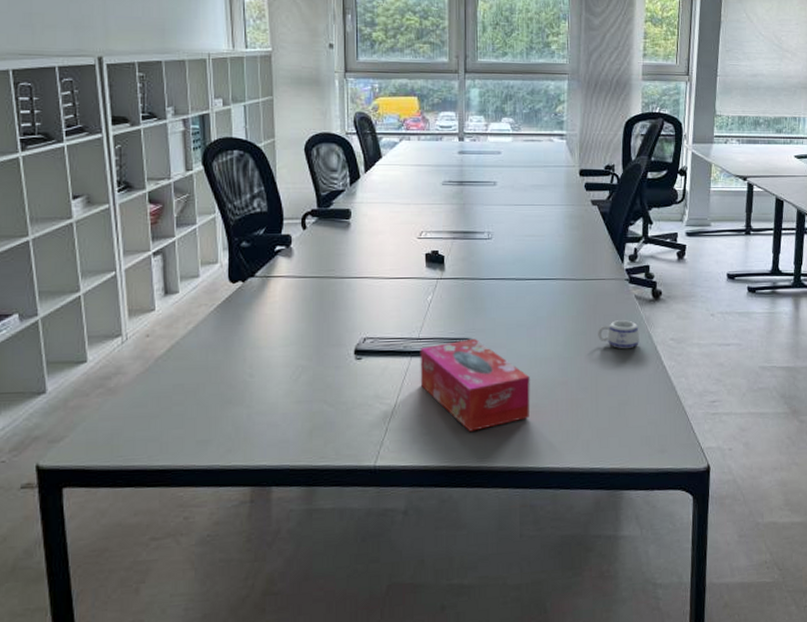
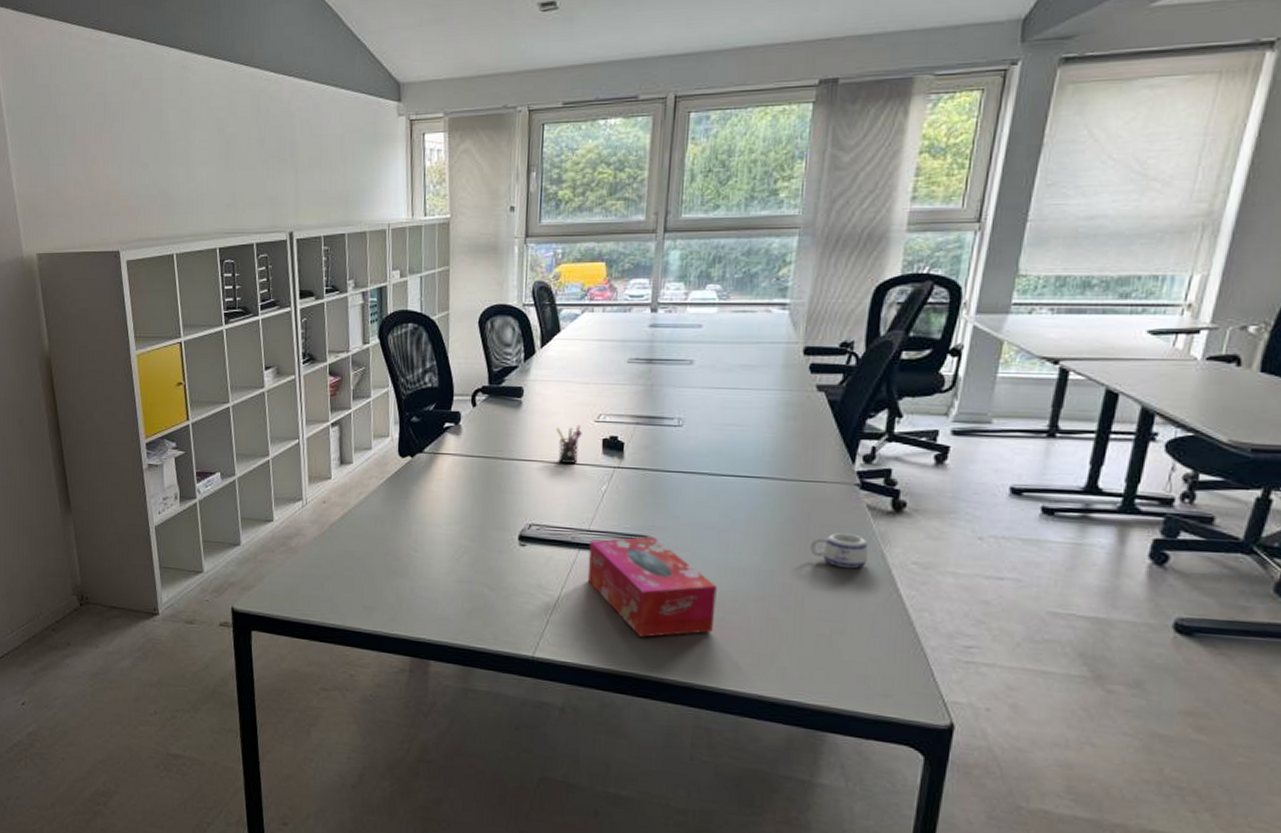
pen holder: none [383,242,407,278] -> present [555,425,582,463]

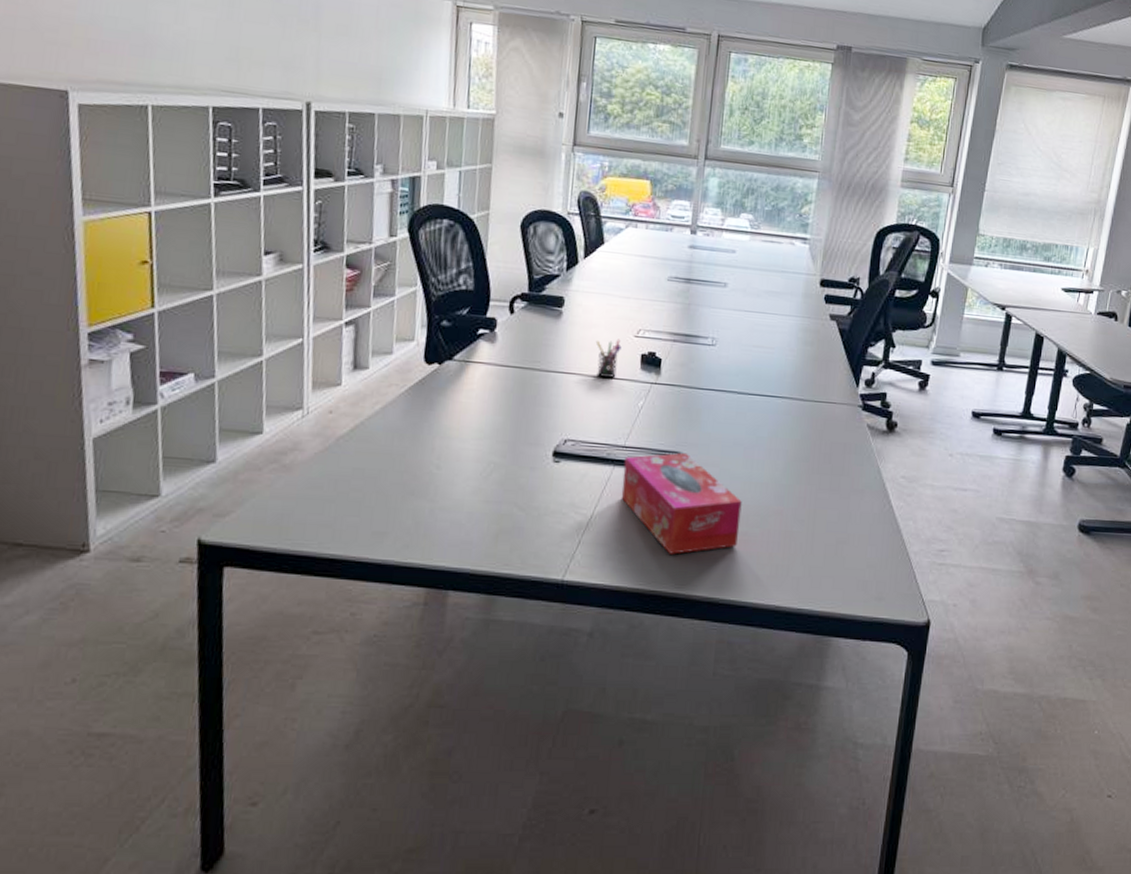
mug: present [810,533,869,569] -> none [821,450,868,483]

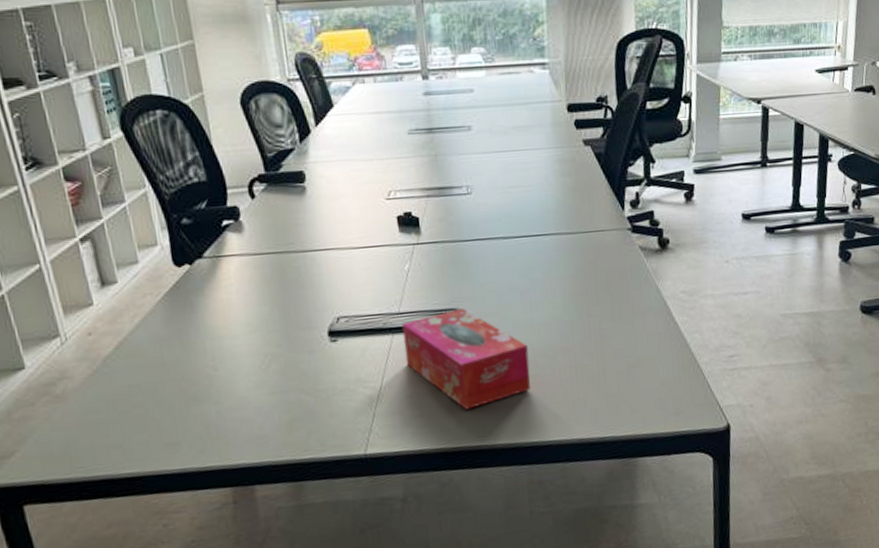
pen holder: present [595,339,622,378] -> none [347,204,375,247]

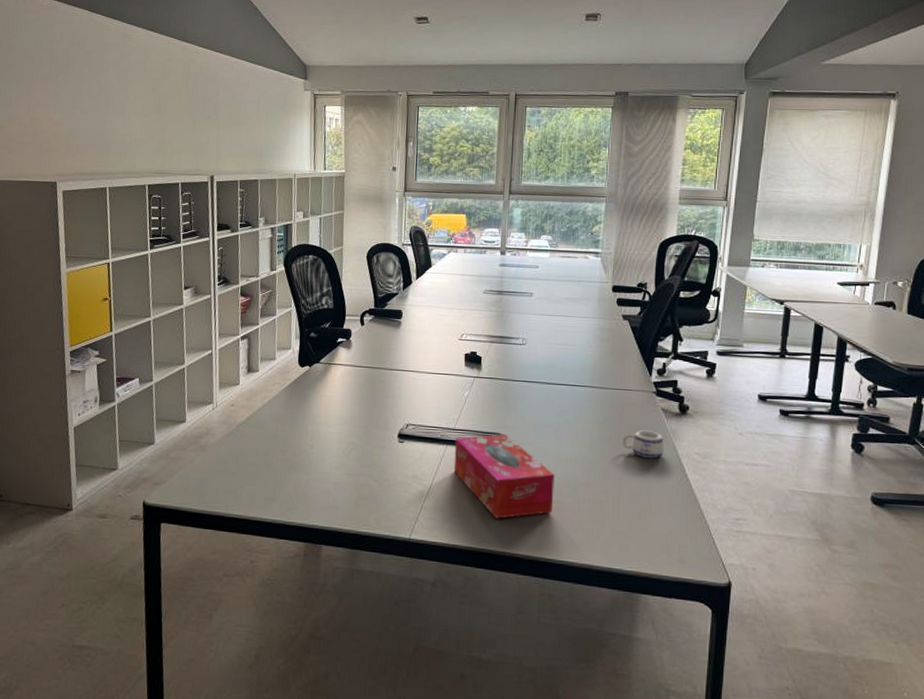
mug: none [600,274,647,307] -> present [622,430,664,459]

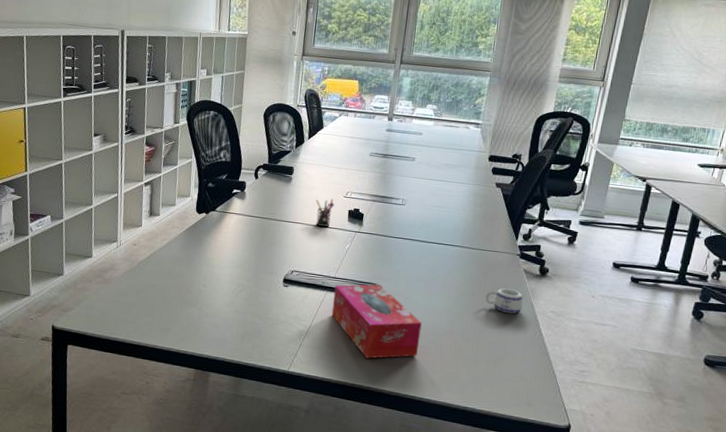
pen holder: none [428,342,449,374] -> present [315,198,334,227]

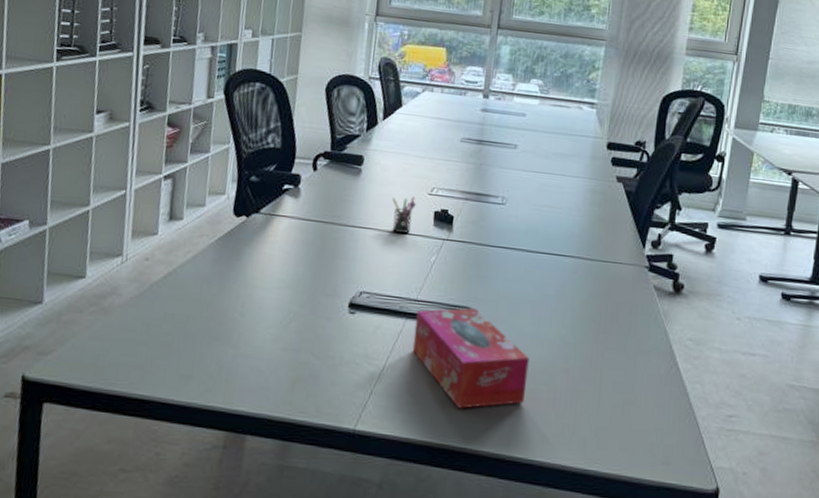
mug: present [485,288,523,314] -> none [608,310,655,344]

